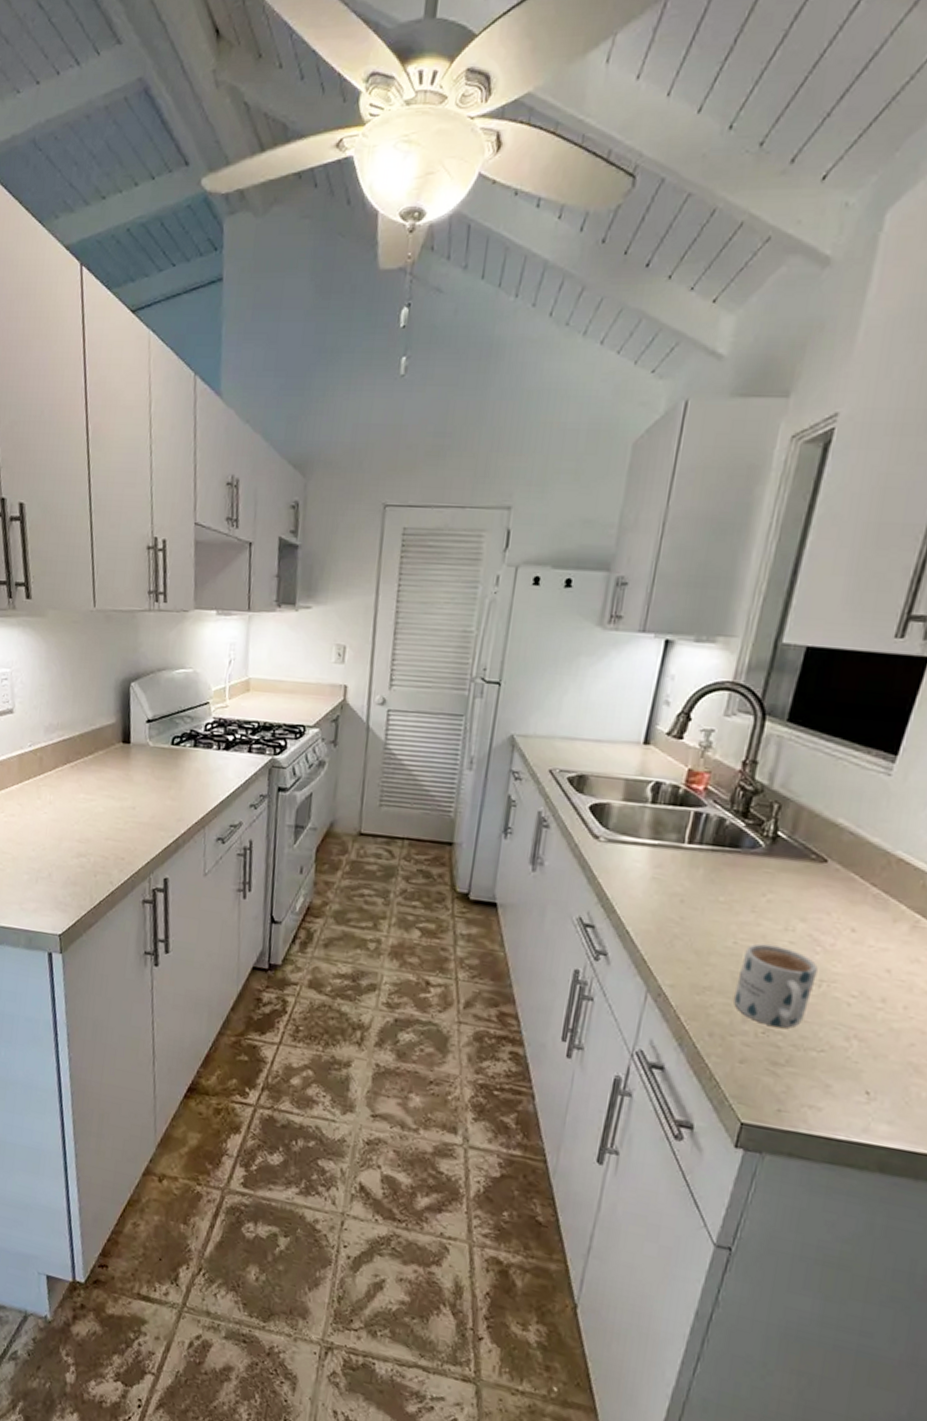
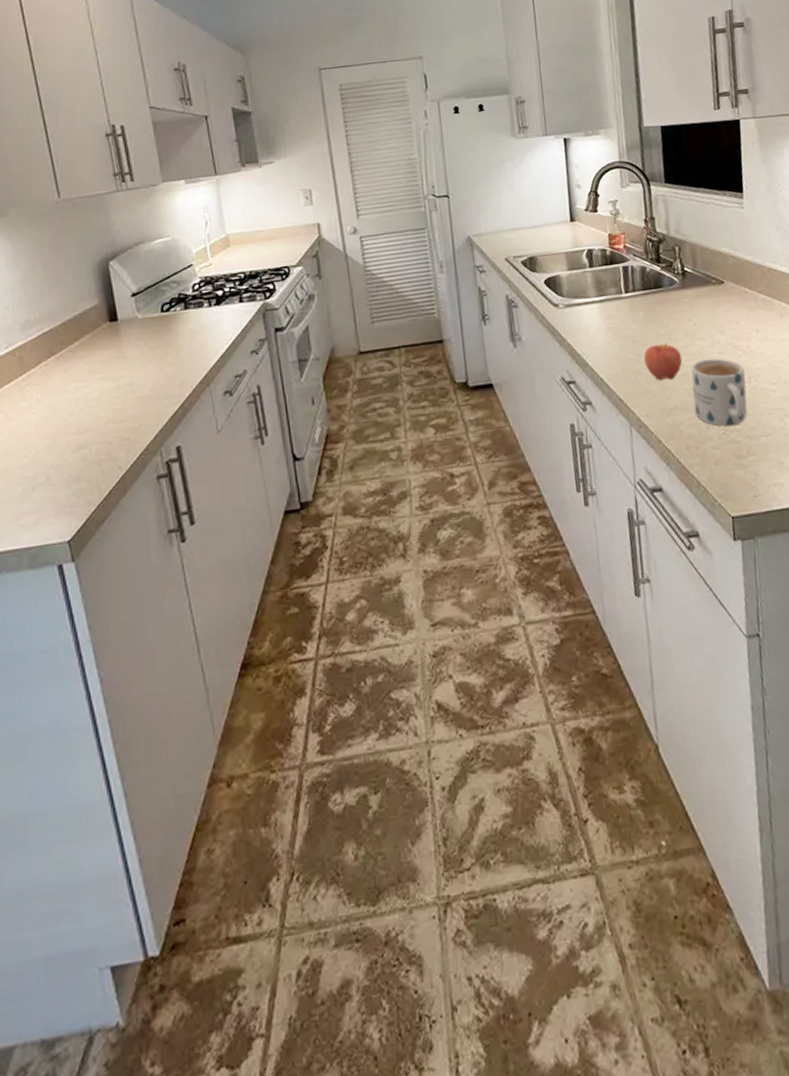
apple: none [687,911,739,956] -> present [643,343,683,381]

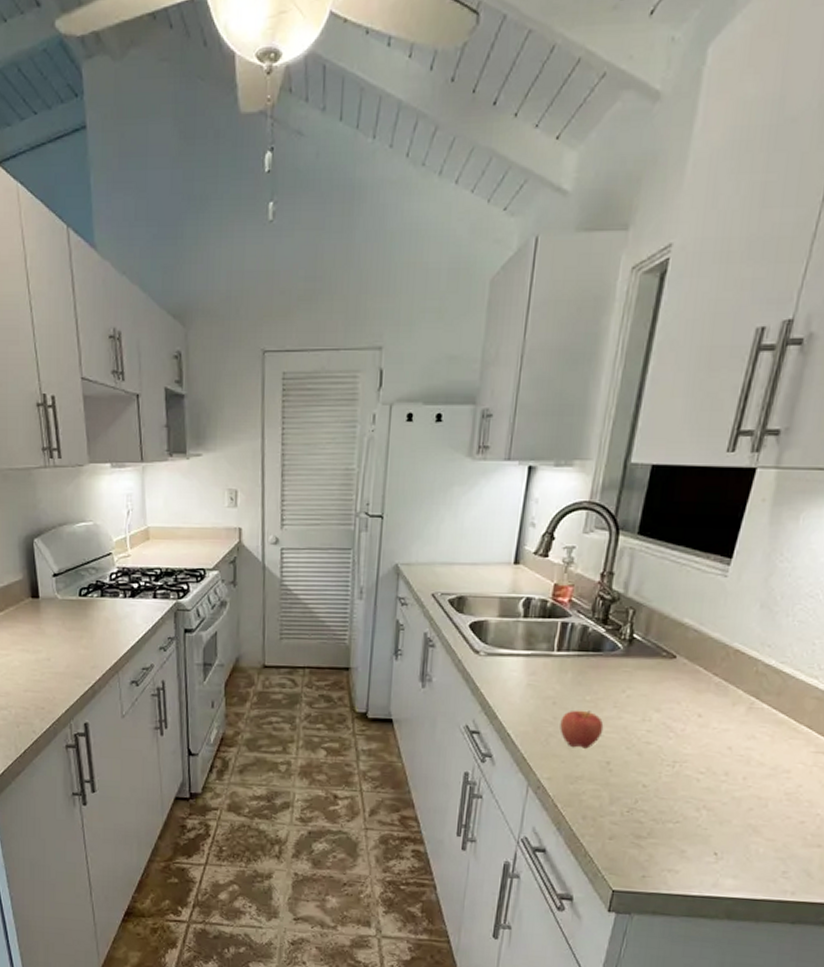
mug: present [691,358,748,426] -> none [602,734,671,806]

